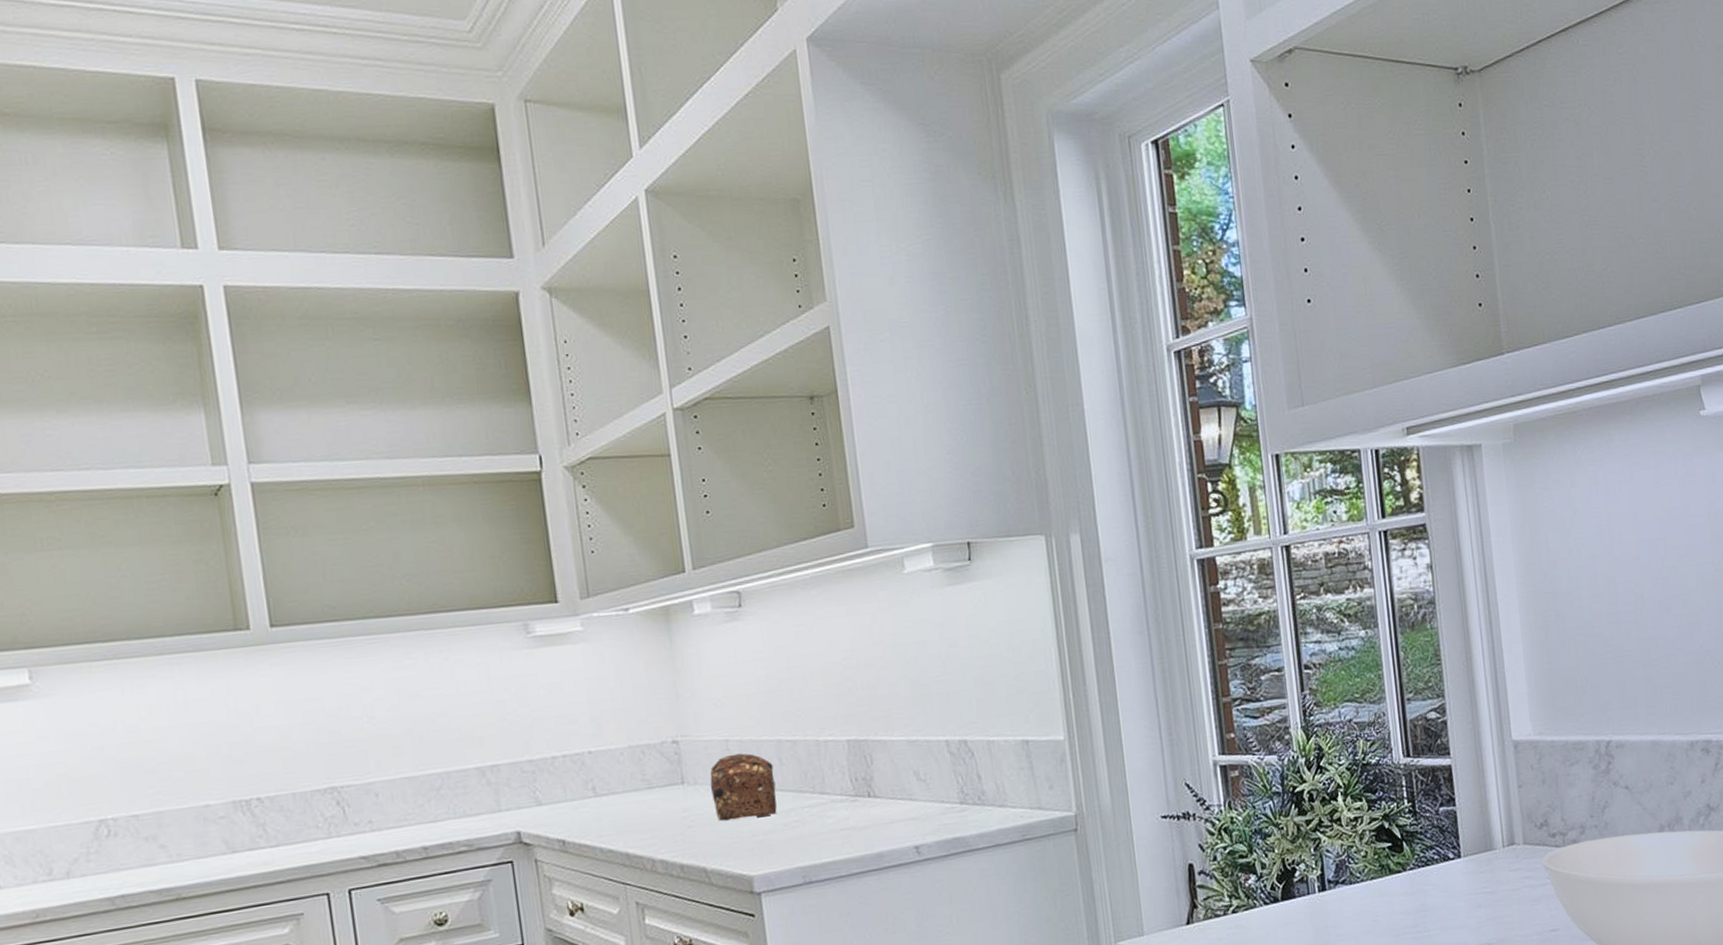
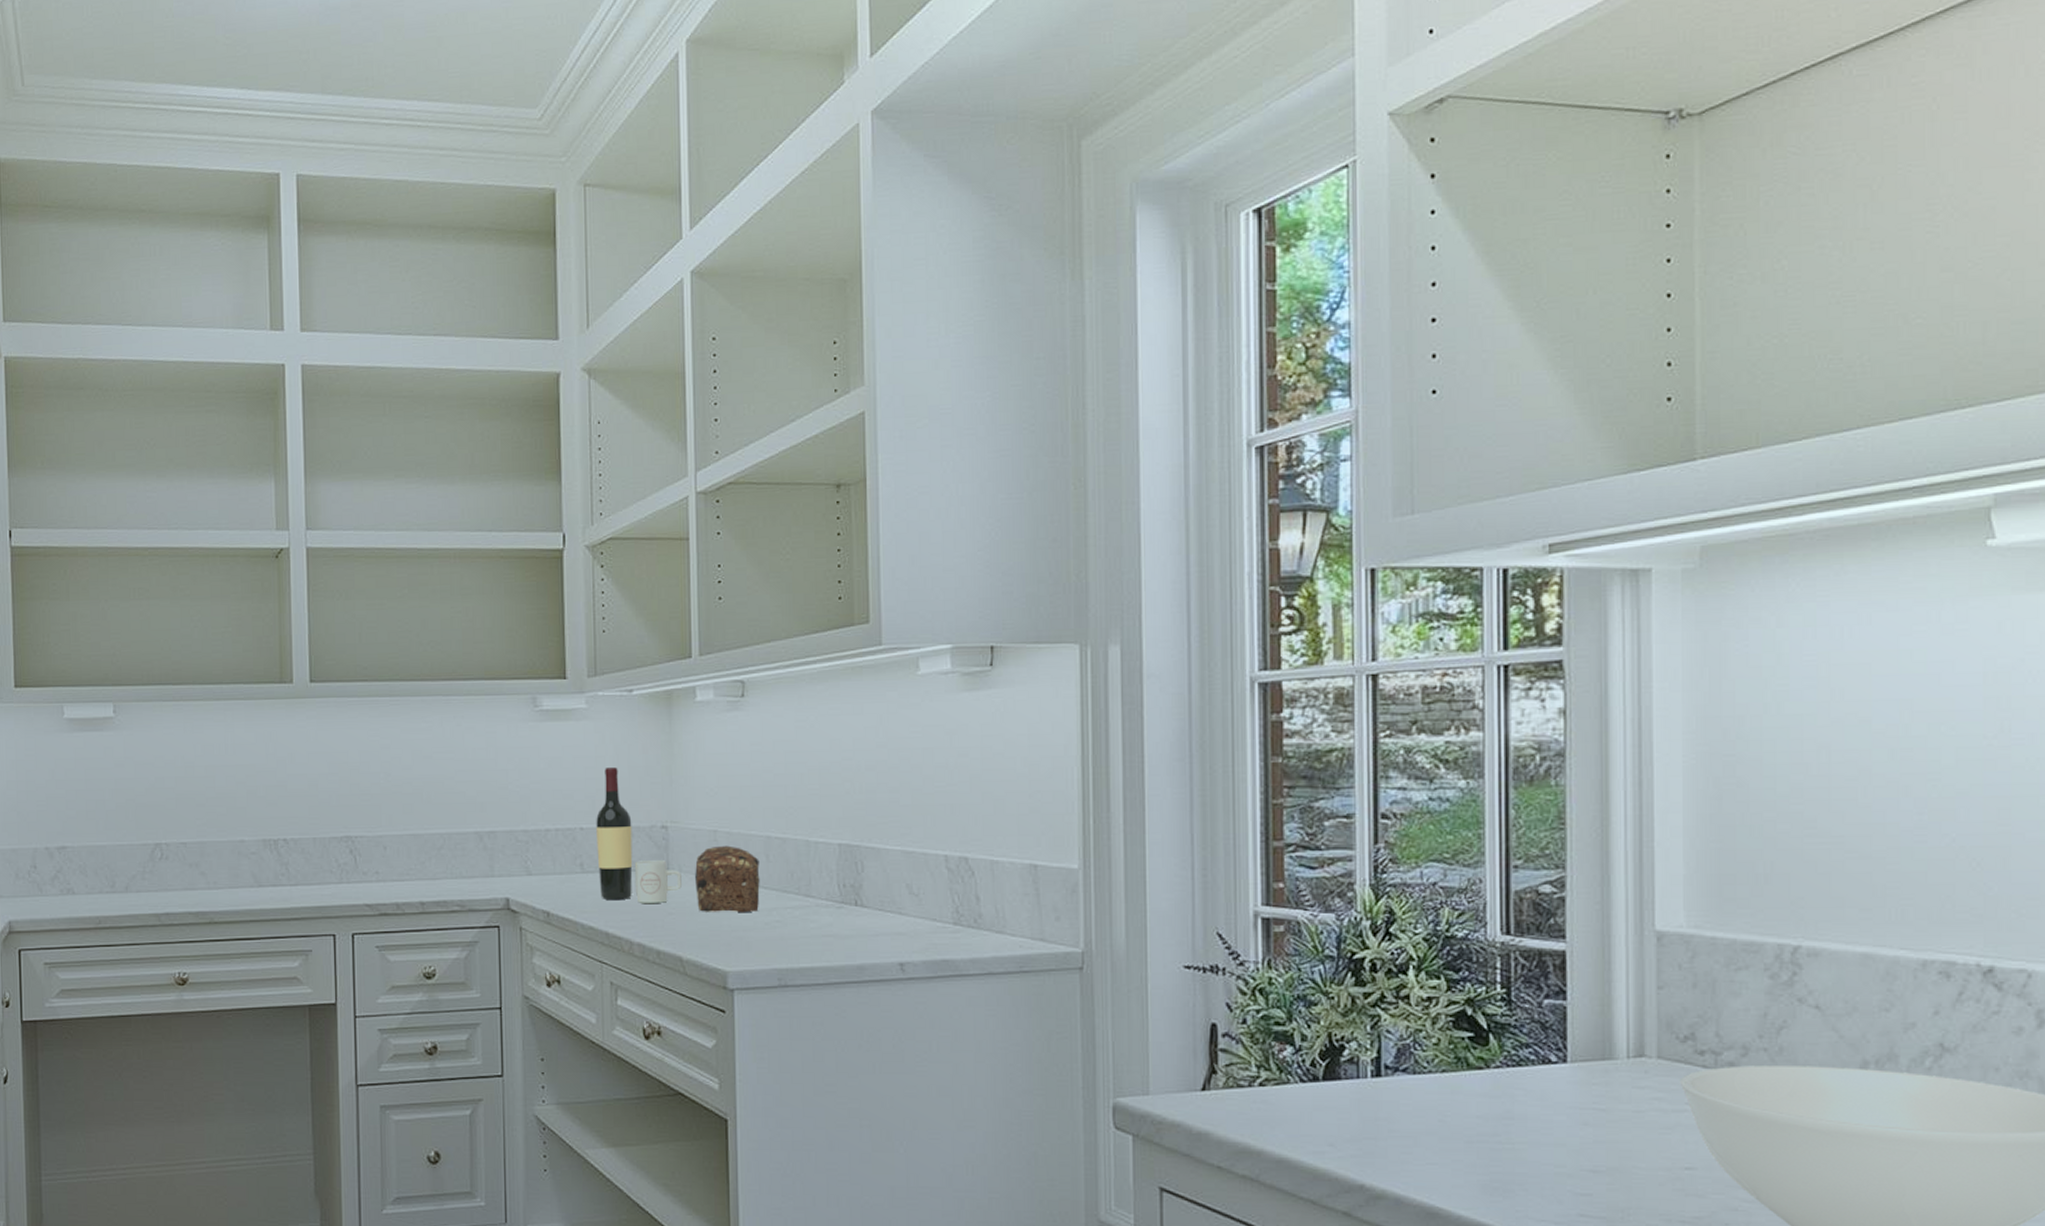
wine bottle: none [604,687,649,821] -> present [596,767,633,899]
mug: none [649,774,700,820] -> present [634,860,683,903]

